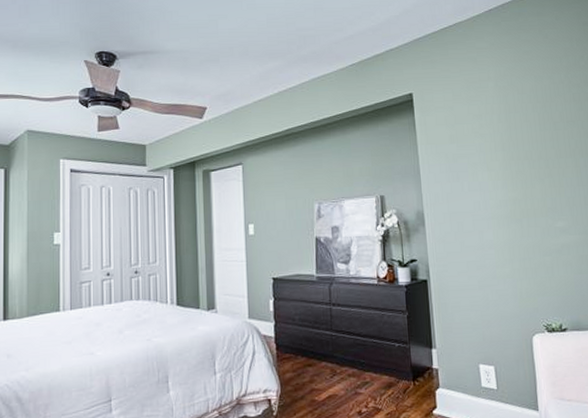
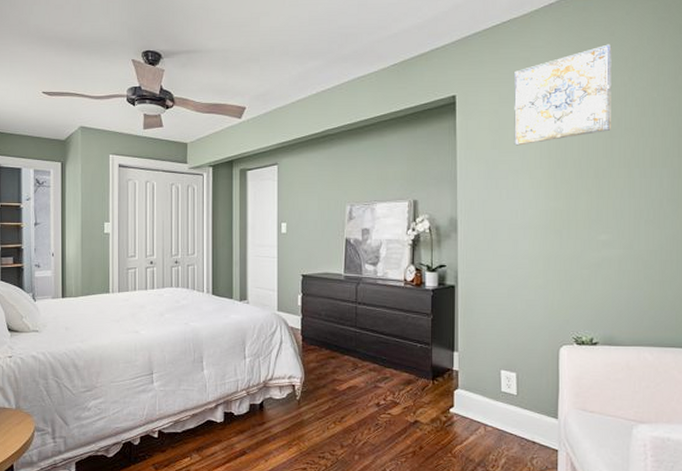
wall art: none [464,46,555,140] -> present [514,44,612,146]

